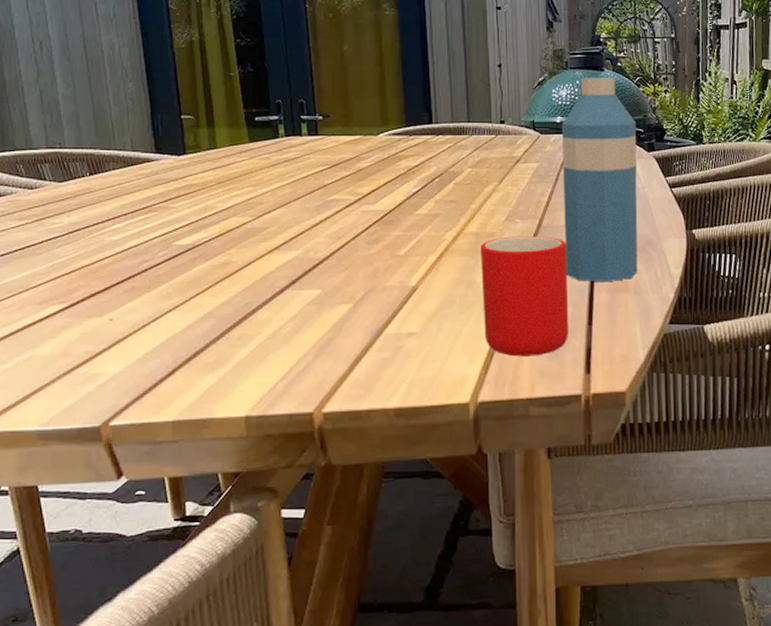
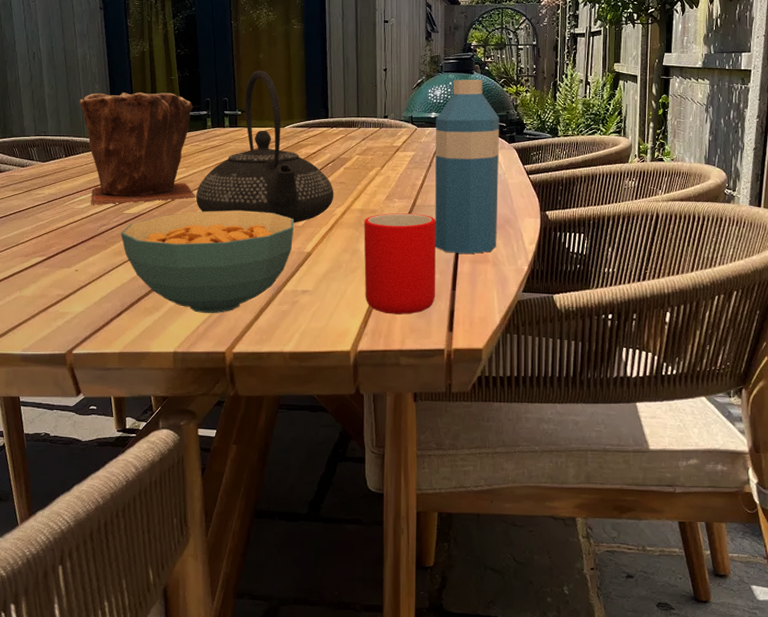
plant pot: none [106,92,268,237] -> present [79,92,196,206]
cereal bowl: none [169,238,394,367] -> present [121,210,294,314]
teapot: none [268,65,443,252] -> present [196,70,334,223]

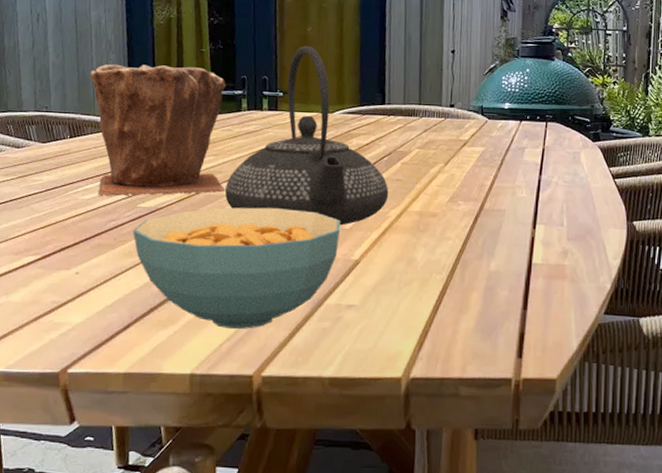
cup: present [364,213,436,315] -> none [421,217,506,337]
water bottle: present [434,80,500,255] -> none [504,66,583,269]

